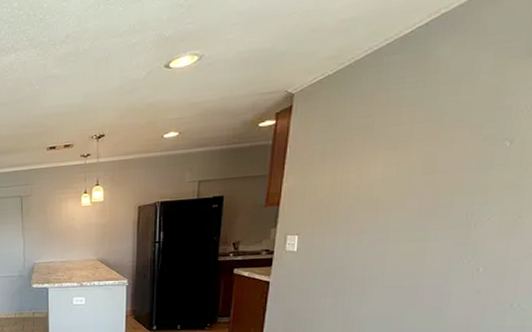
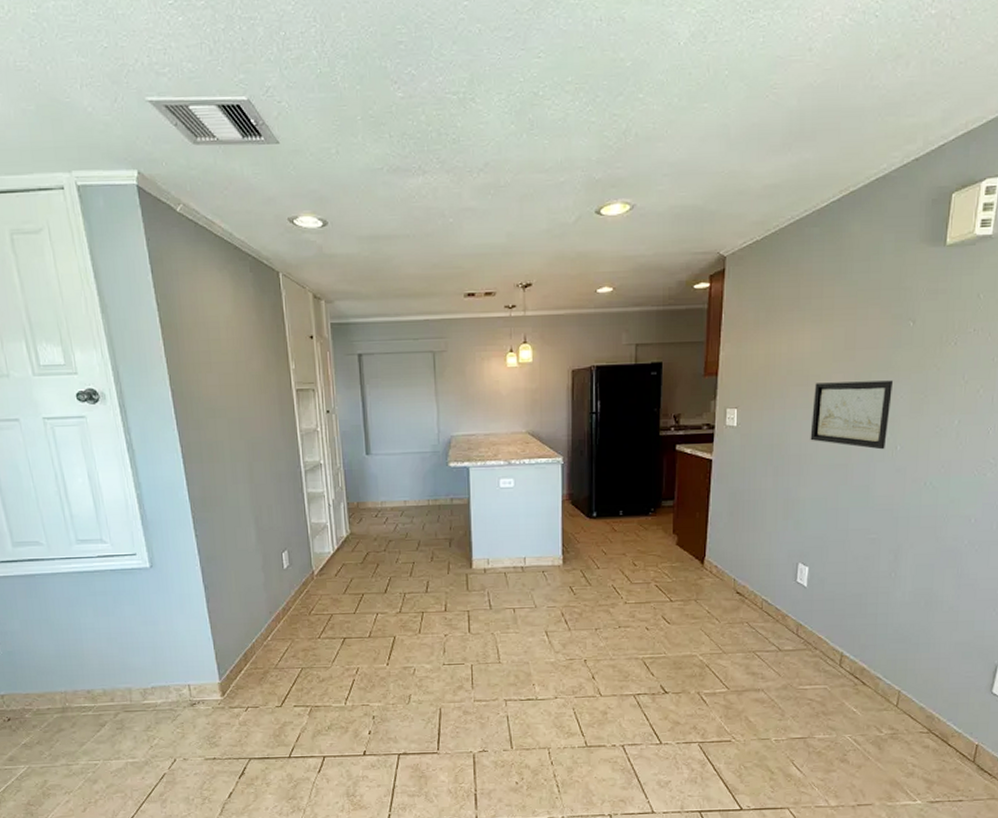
wall art: none [376,203,479,272] -> present [810,380,893,450]

